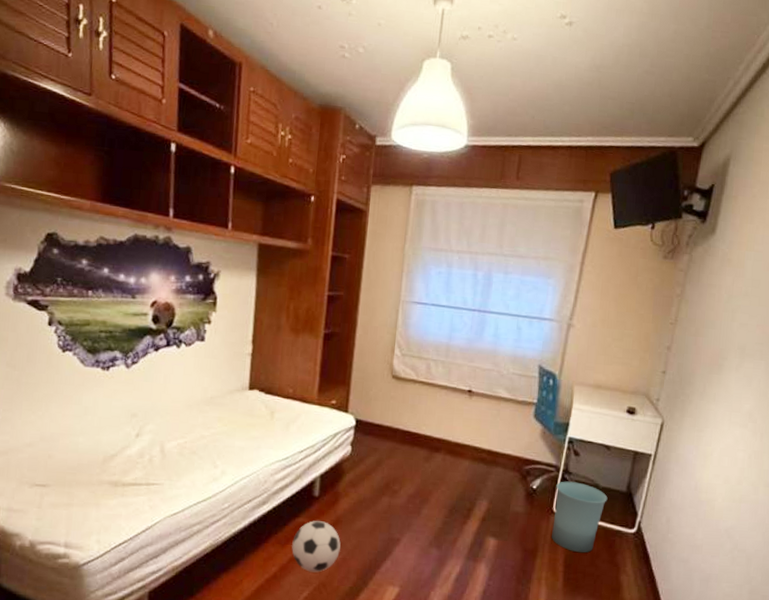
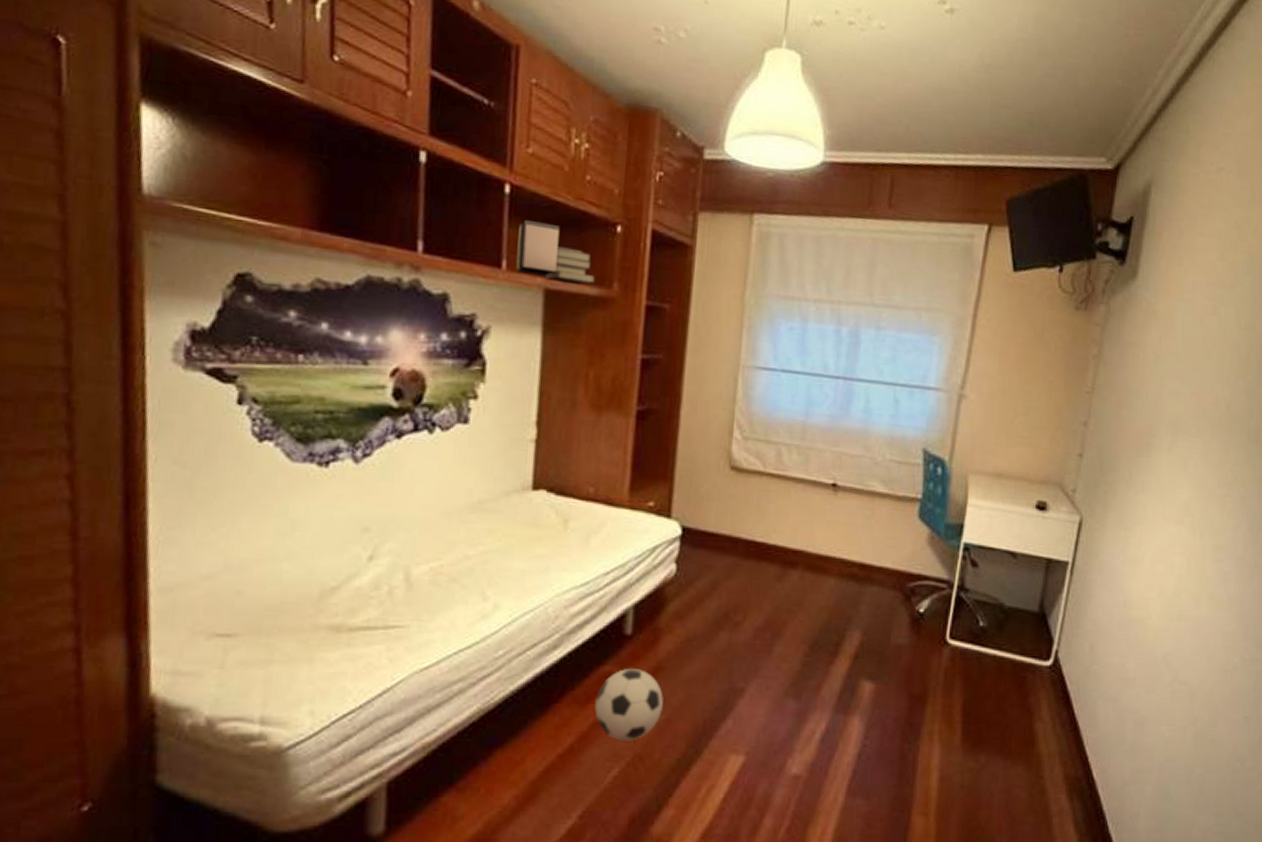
books: none [238,192,270,235] -> present [516,219,560,277]
books: none [259,212,295,241] -> present [545,247,596,285]
waste bin: present [552,481,608,553] -> none [945,601,1015,696]

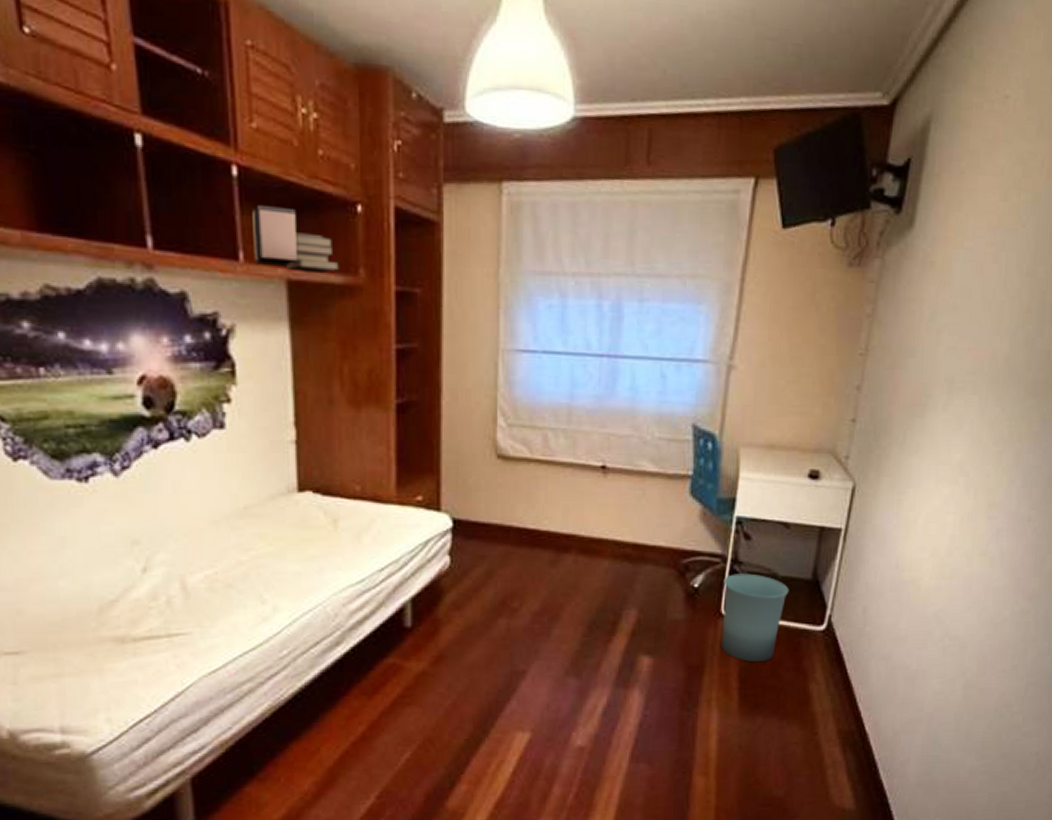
soccer ball: present [595,669,663,741] -> none [382,659,448,727]
waste bin: none [945,601,1015,696] -> present [721,573,789,663]

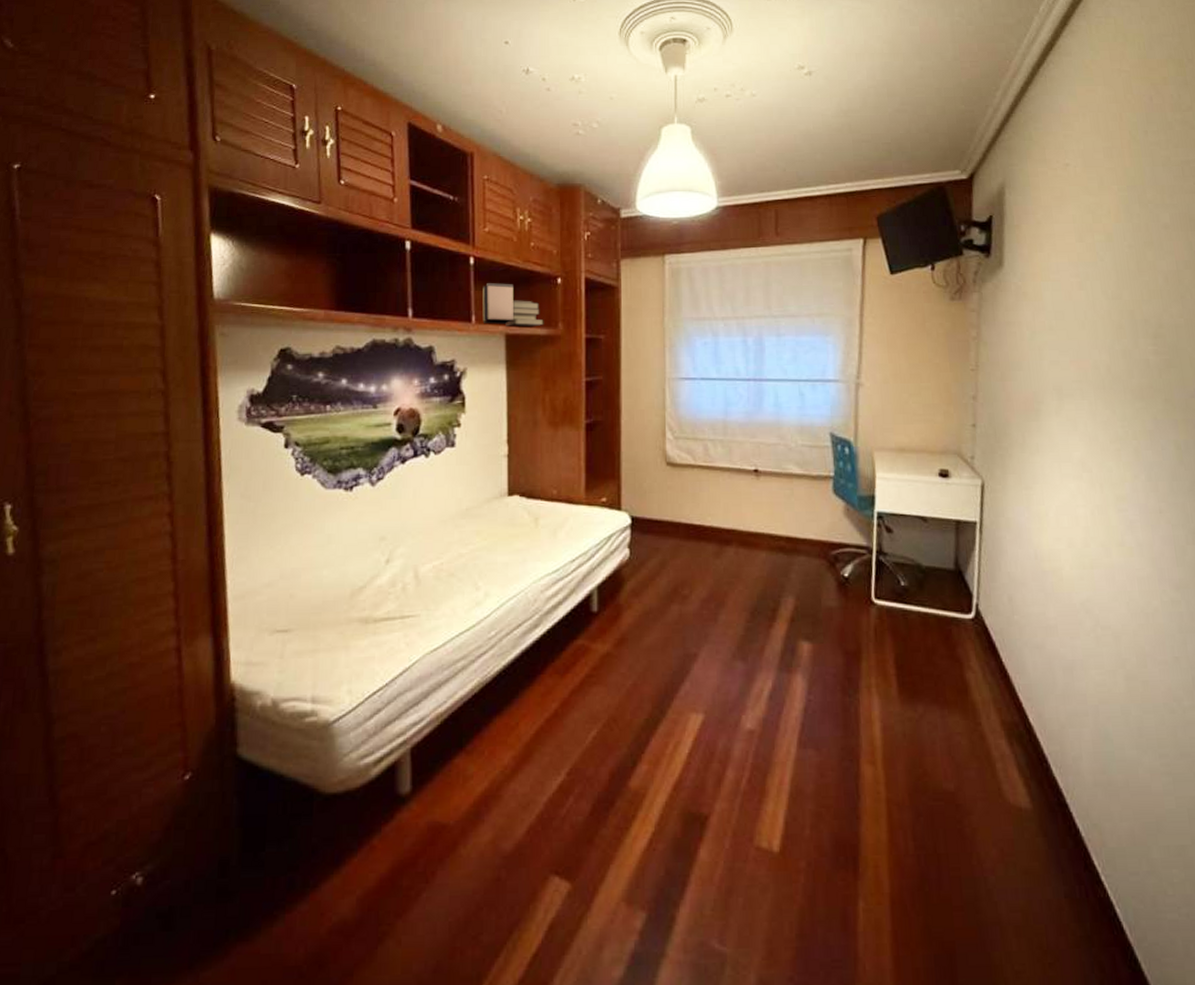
waste bin: present [721,573,789,663] -> none [871,564,934,650]

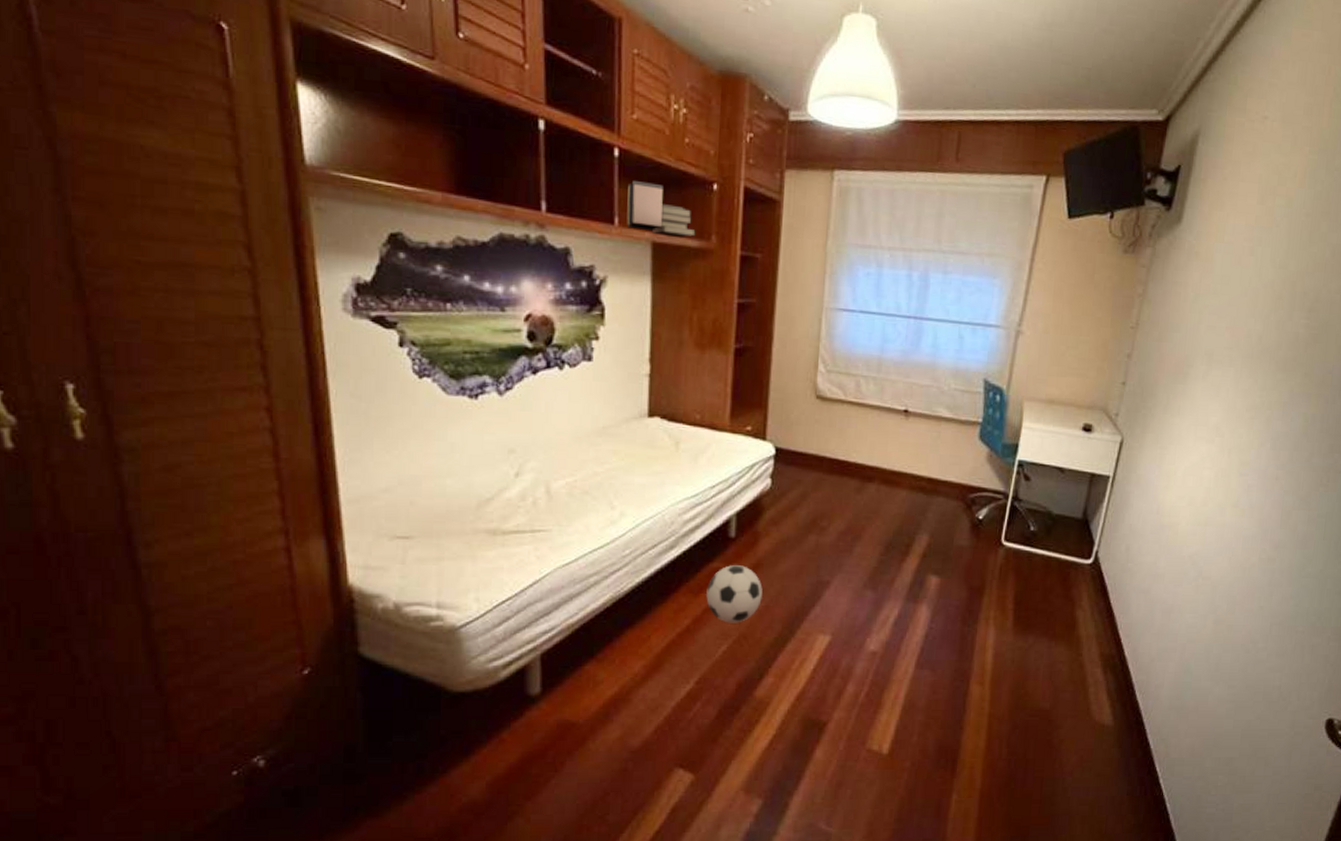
soccer ball: none [573,641,629,705] -> present [706,565,763,623]

